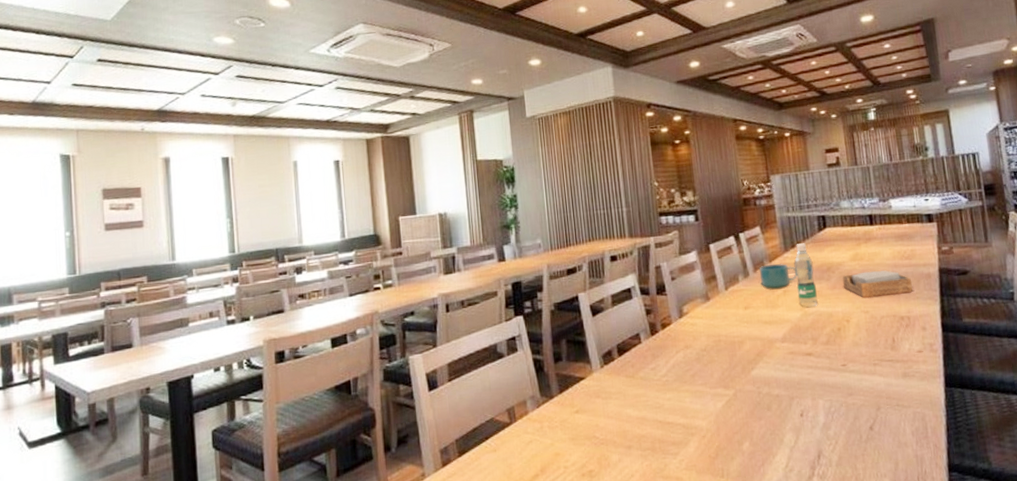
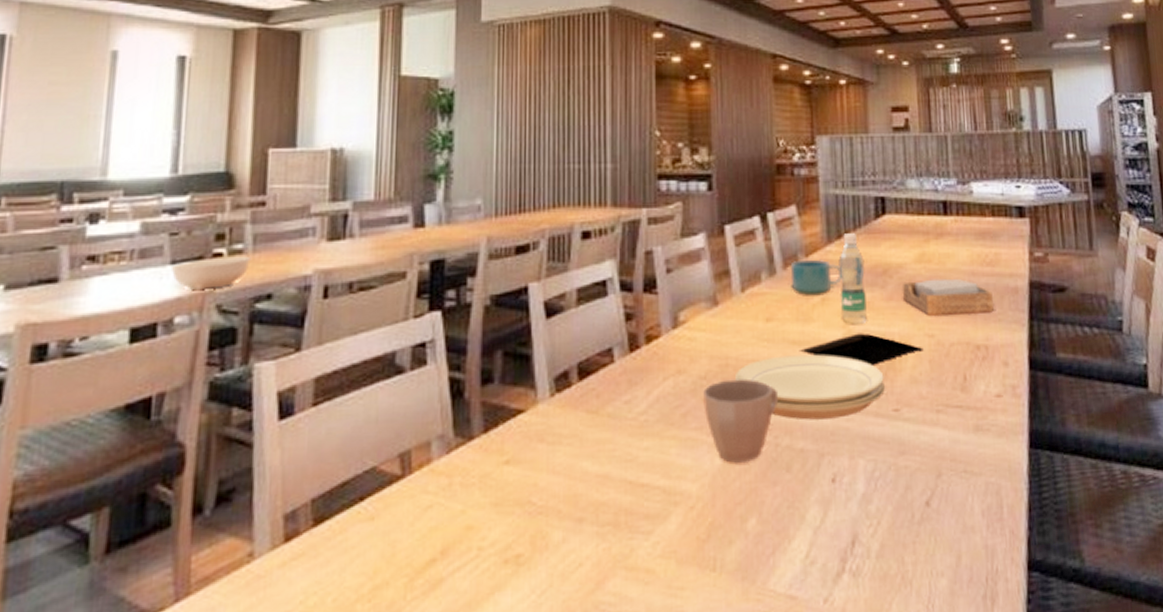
bowl: none [349,288,398,313] -> present [170,256,251,291]
cup: none [704,349,758,406] -> present [703,378,779,464]
plate: none [726,329,835,375] -> present [735,354,886,420]
tray: none [770,313,861,335] -> present [799,333,924,365]

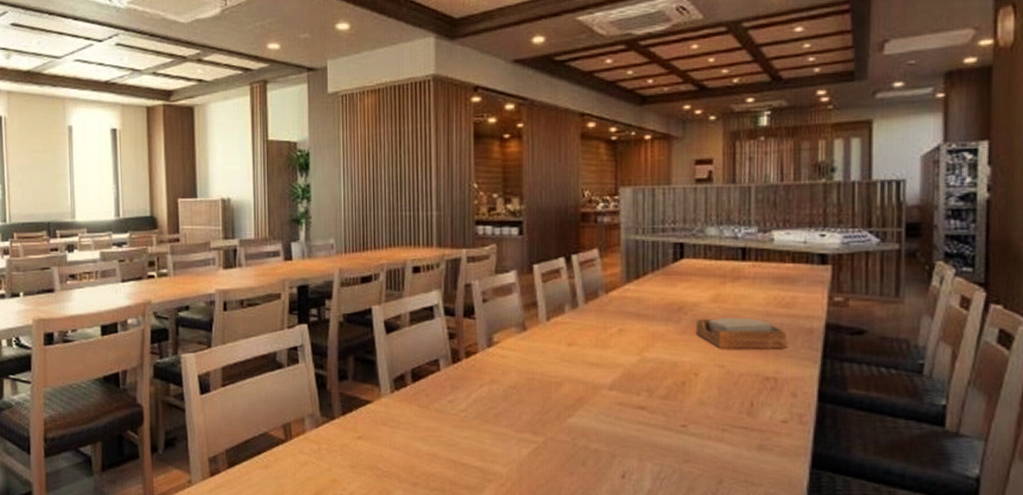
bowl: present [170,256,251,291] -> none [122,278,173,302]
cup: present [703,378,779,464] -> none [513,390,577,456]
plate: present [735,354,886,420] -> none [540,374,675,428]
cup: present [790,259,842,298] -> none [591,295,639,328]
tray: present [799,333,924,365] -> none [596,360,713,387]
bottle: present [838,233,867,326] -> none [636,274,661,353]

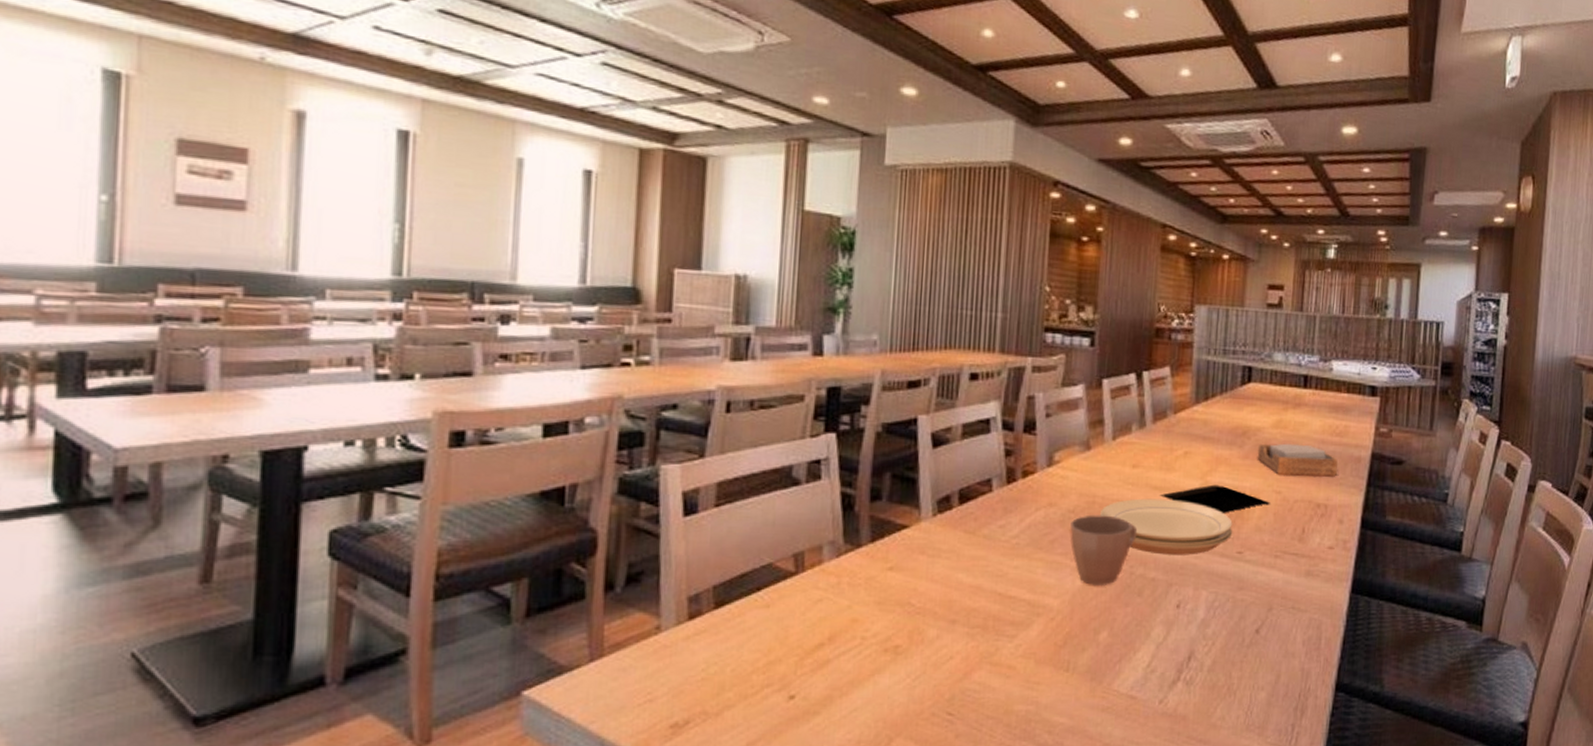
cup: none [513,390,577,456] -> present [1069,514,1138,587]
plate: none [540,374,675,428] -> present [1100,498,1233,555]
tray: none [596,360,713,387] -> present [1159,484,1270,513]

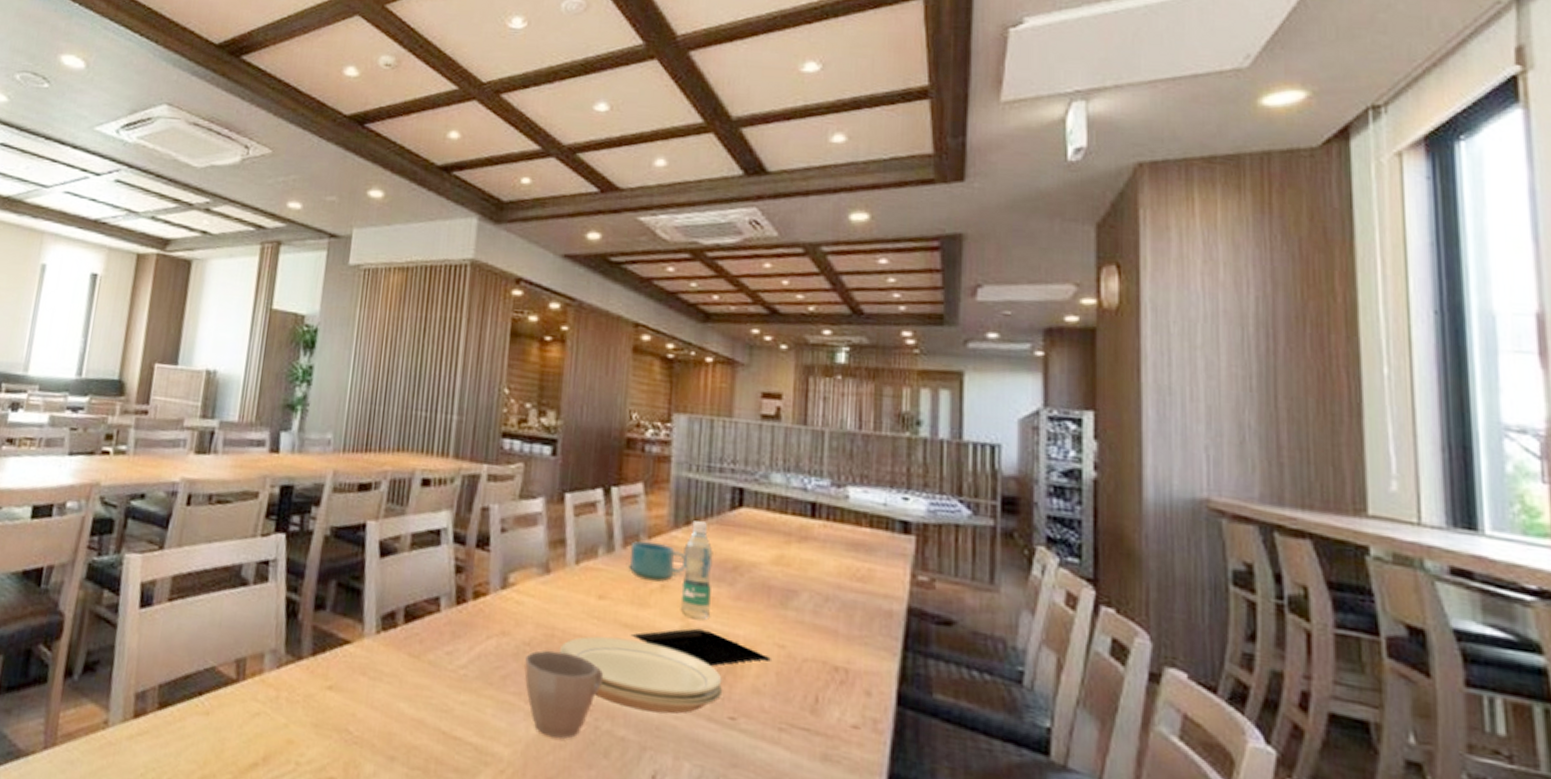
cup: none [1158,416,1205,450] -> present [629,541,686,583]
bottle: none [1200,396,1227,478] -> present [680,521,713,621]
napkin holder: present [1257,443,1338,478] -> none [752,583,862,635]

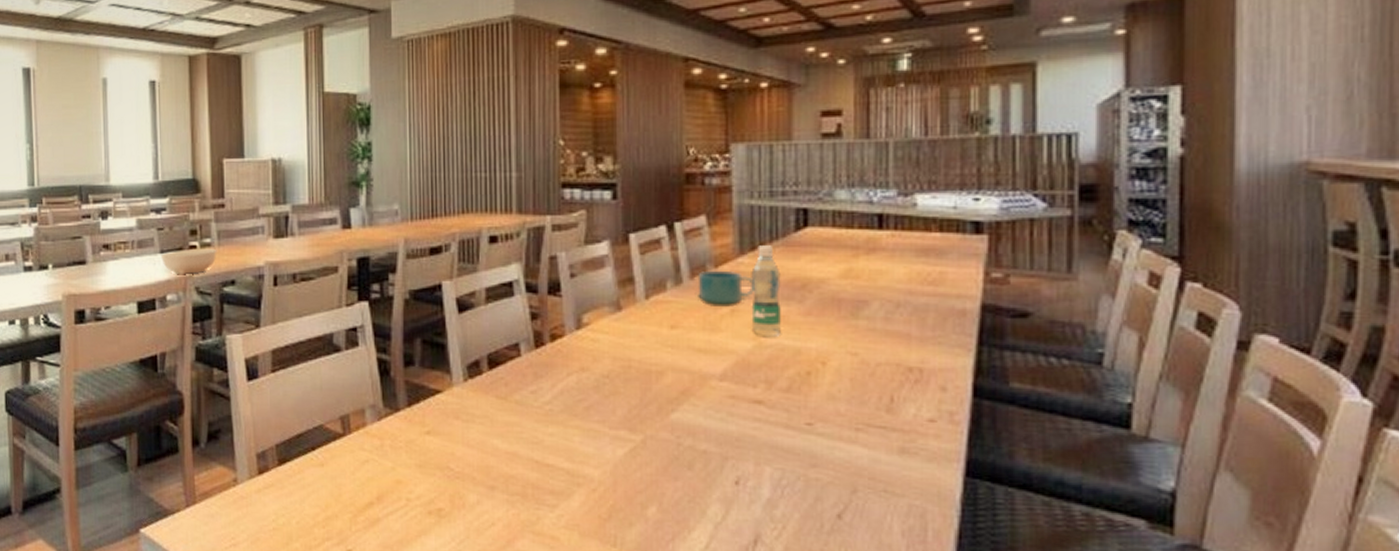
bowl: none [68,455,132,483] -> present [160,248,217,275]
cup: present [524,650,604,740] -> none [606,380,682,458]
plate: present [560,636,723,714] -> none [638,362,799,426]
tray: present [630,628,771,666] -> none [704,346,844,378]

